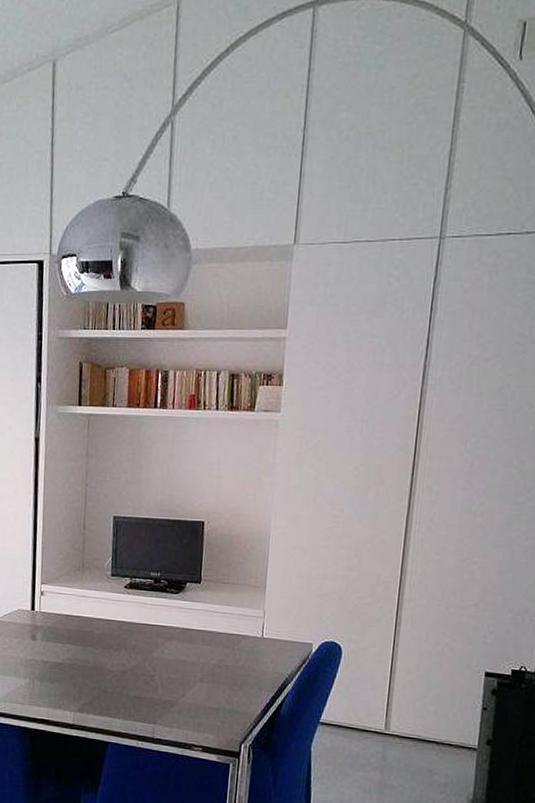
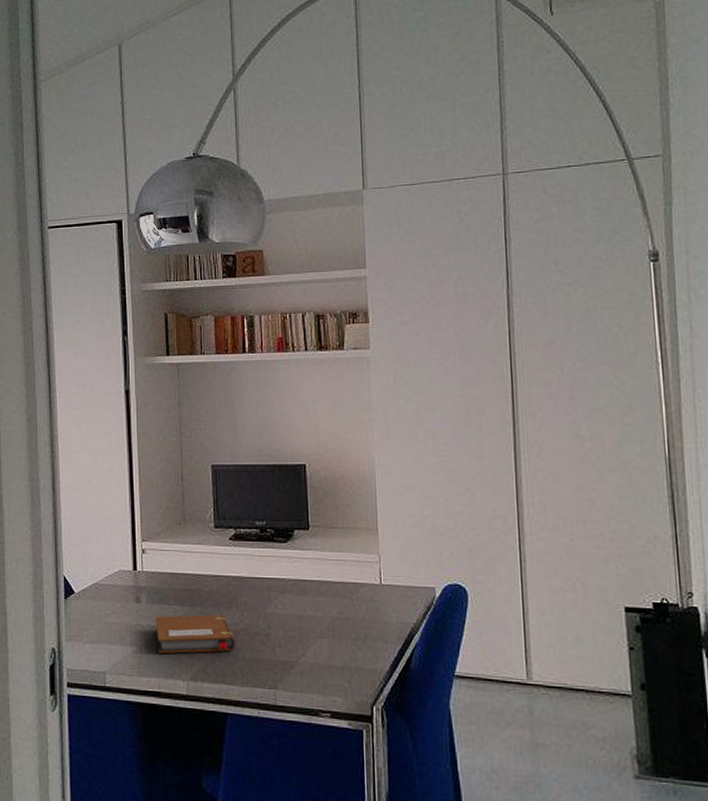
notebook: none [48,653,122,689] -> present [155,614,236,654]

